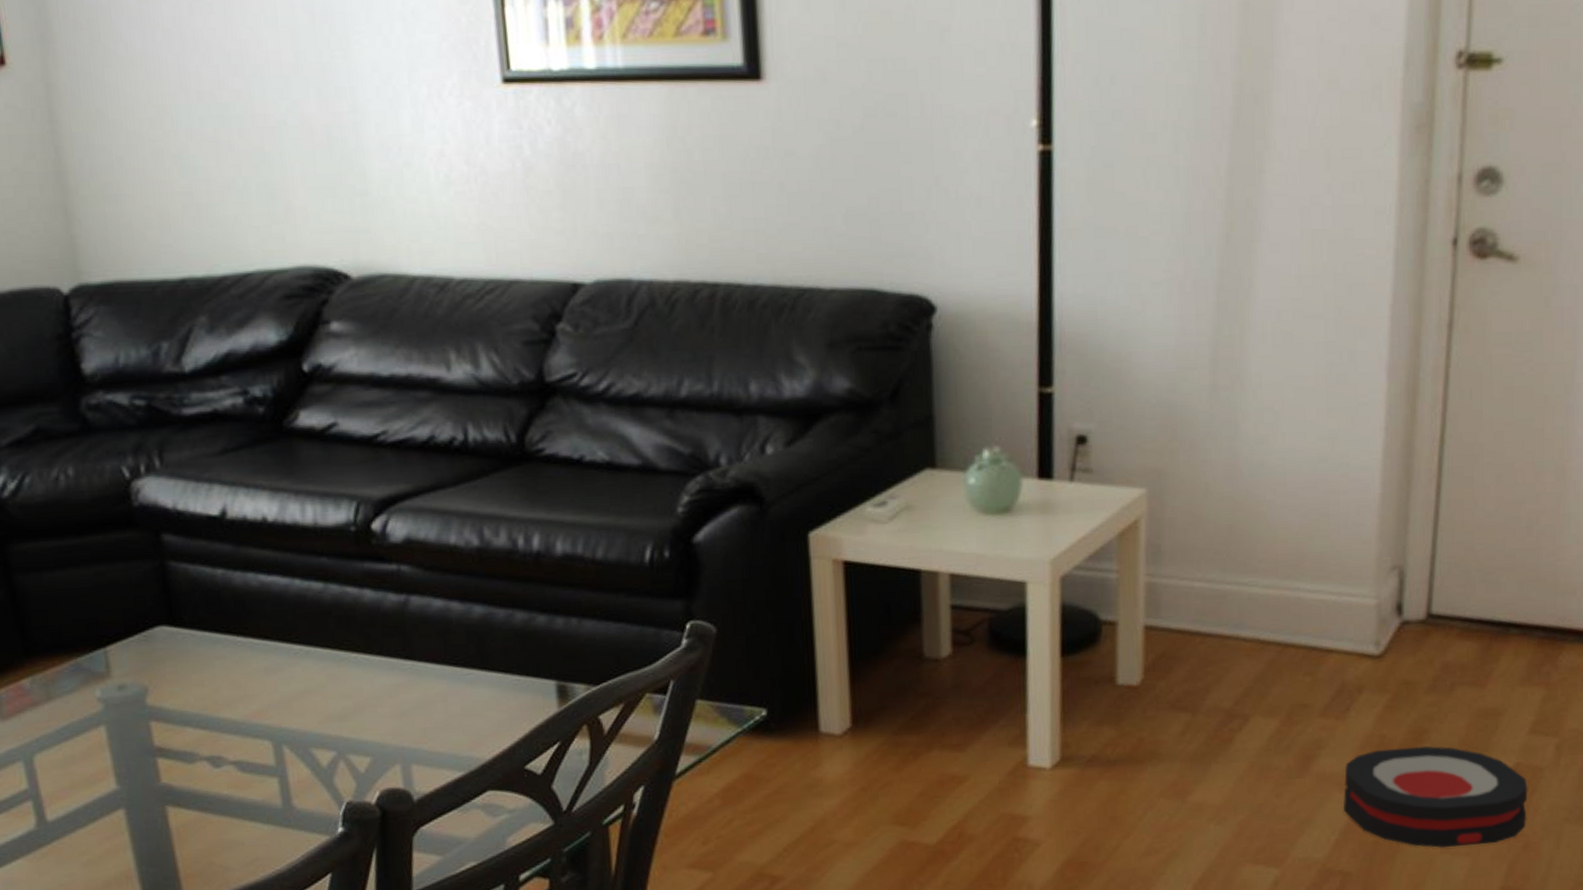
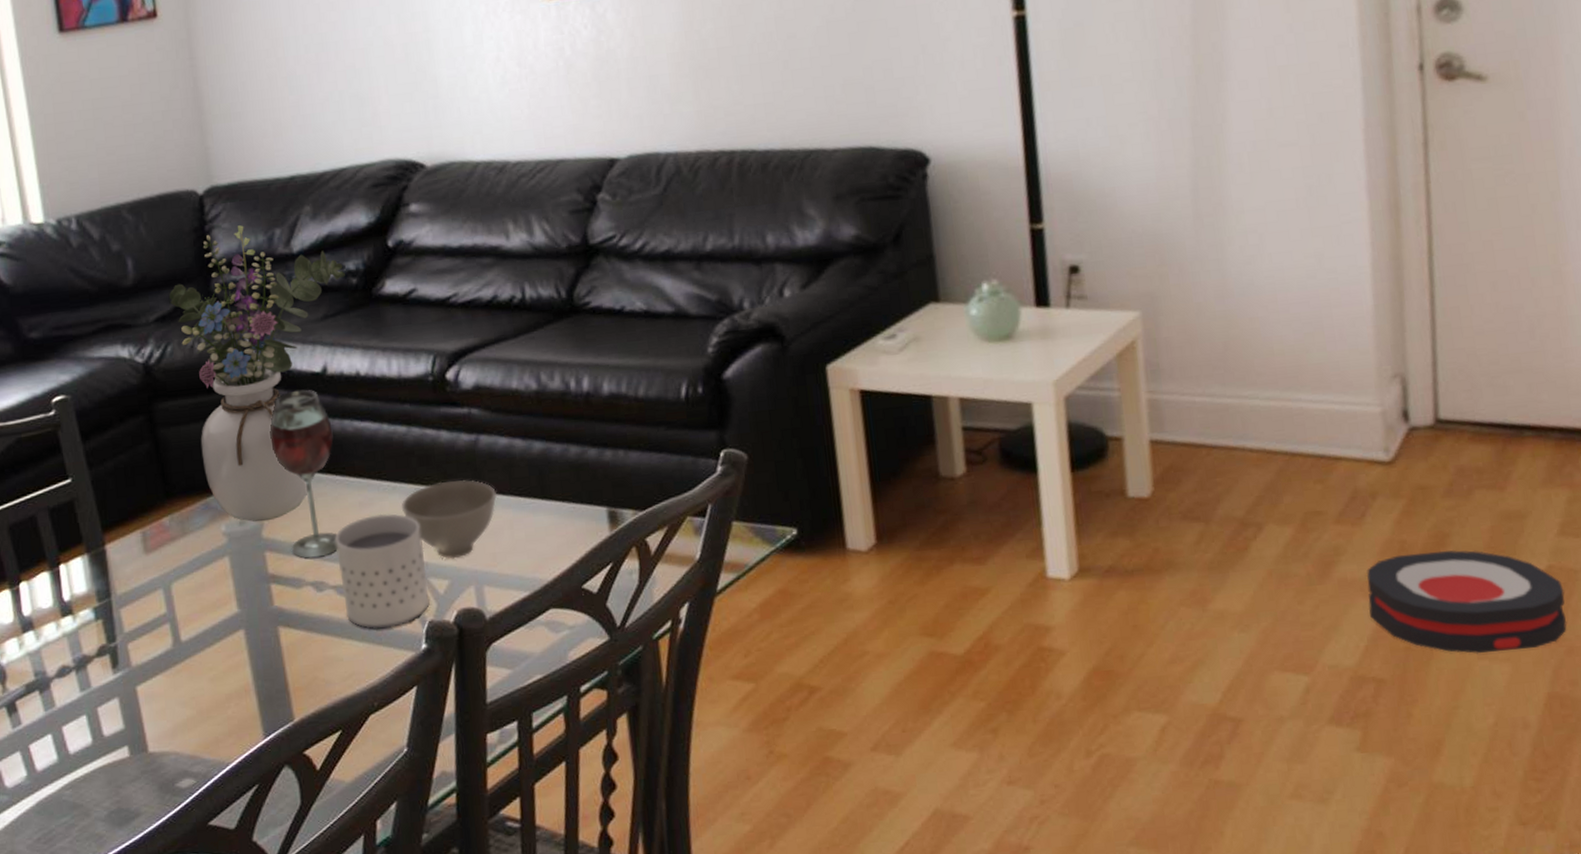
bouquet: none [25,335,250,687] -> present [168,225,345,522]
wineglass: none [155,535,239,730] -> present [269,390,338,558]
mug: none [236,681,348,810] -> present [335,513,430,629]
bowl: none [315,646,430,734] -> present [401,480,498,559]

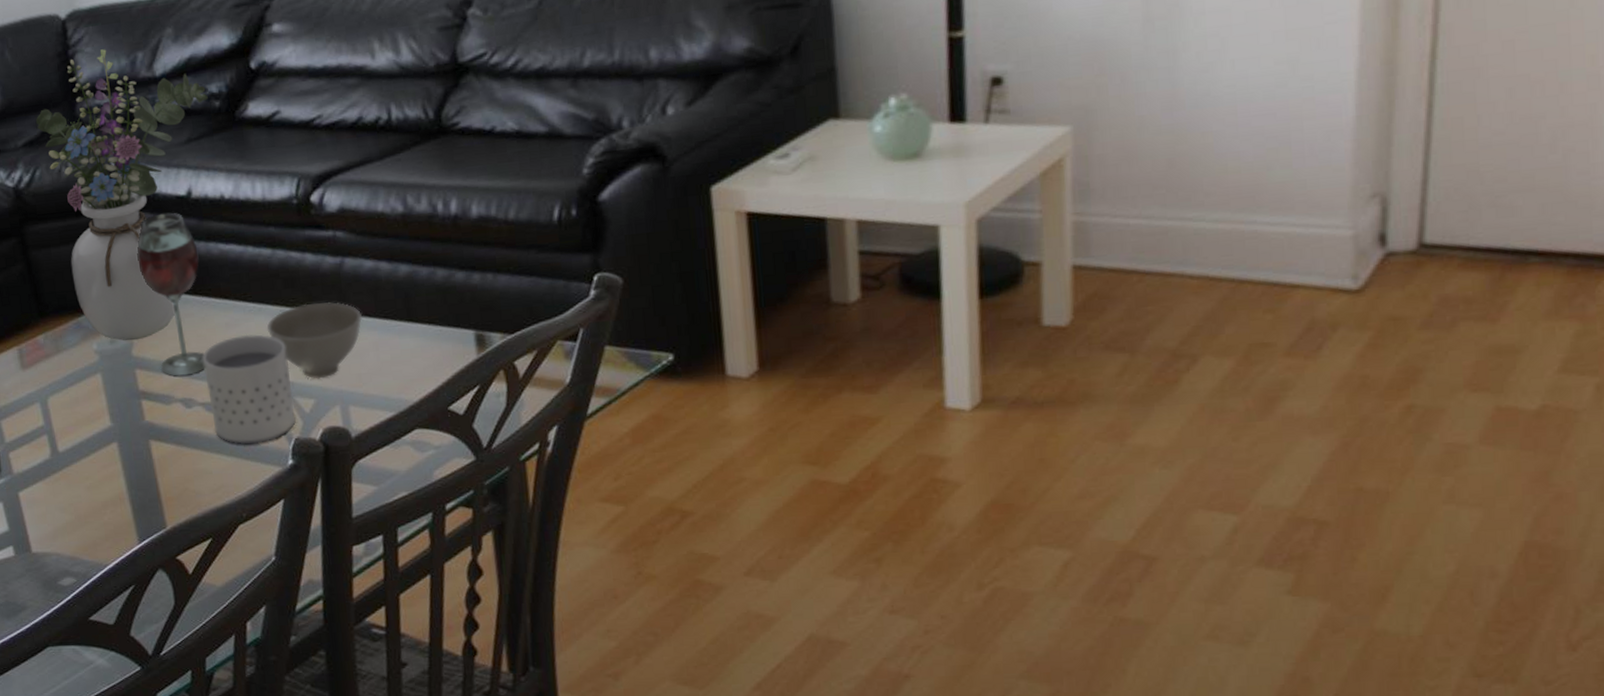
robot vacuum: present [1366,549,1567,654] -> none [1315,386,1559,498]

